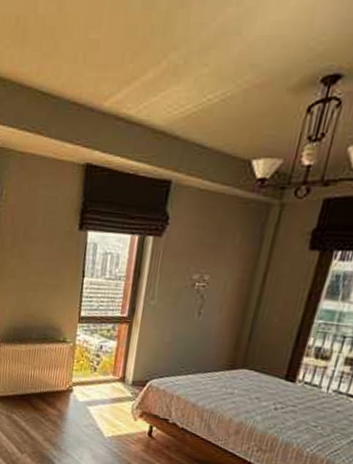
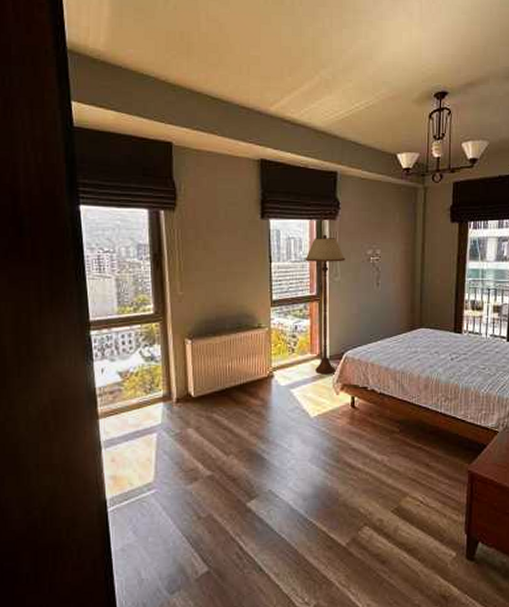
floor lamp: none [115,252,166,400] -> present [305,234,346,375]

